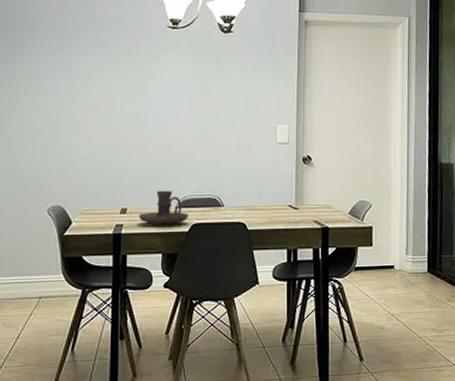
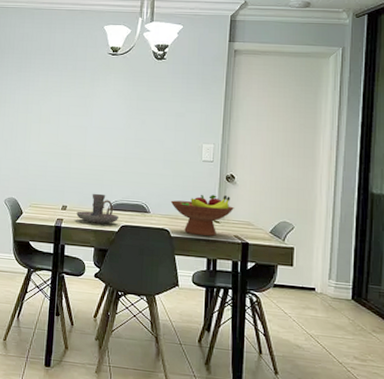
fruit bowl: none [245,179,312,226] -> present [170,194,234,237]

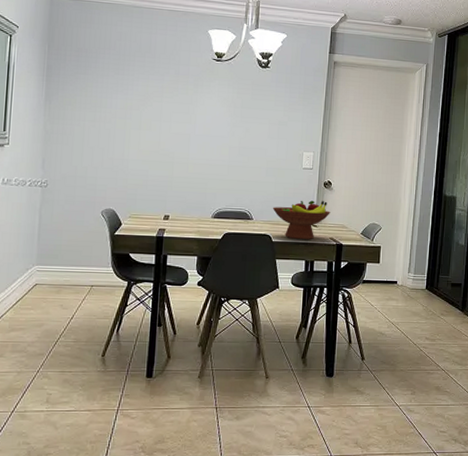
candle holder: present [76,193,119,224] -> none [179,202,222,232]

